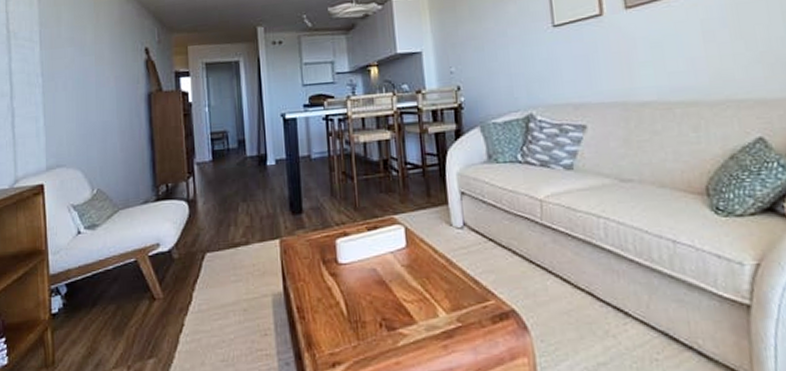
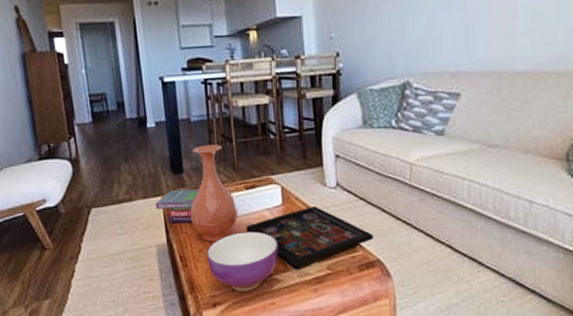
books: none [272,231,319,269] -> present [155,189,199,224]
vase: none [308,182,359,291] -> present [190,144,238,242]
bowl: none [325,277,404,349] -> present [206,231,279,292]
decorative tray: none [367,249,507,322] -> present [246,206,374,270]

